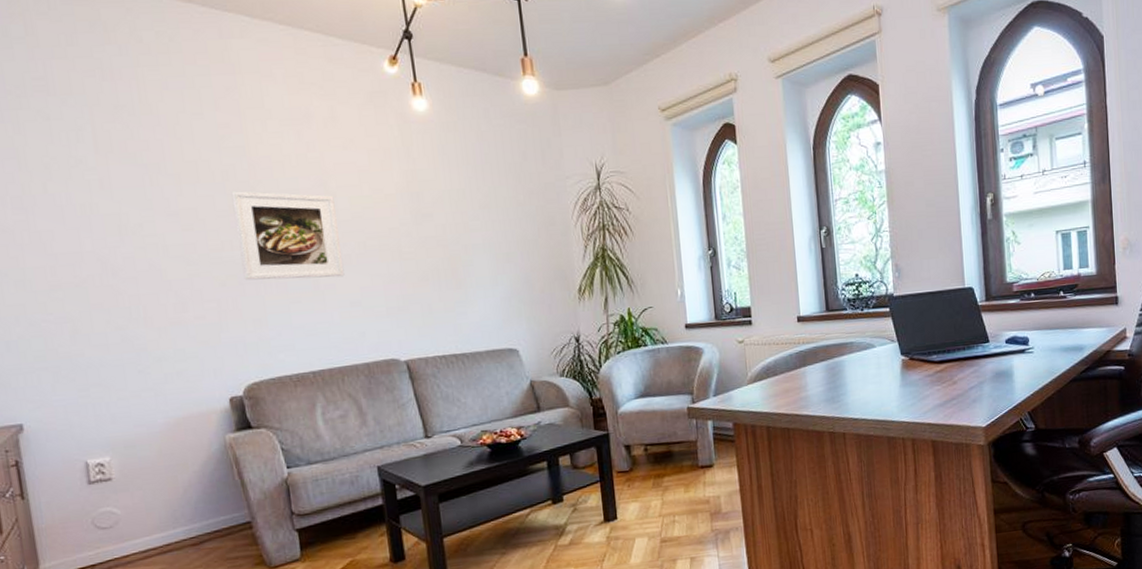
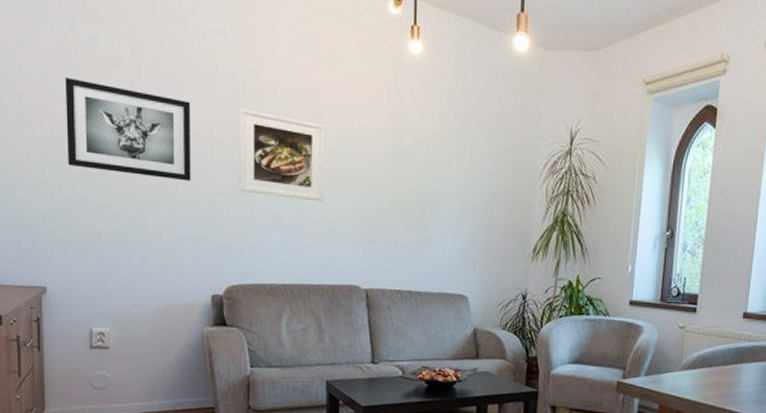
wall art: none [16,185,187,283] -> present [65,77,191,182]

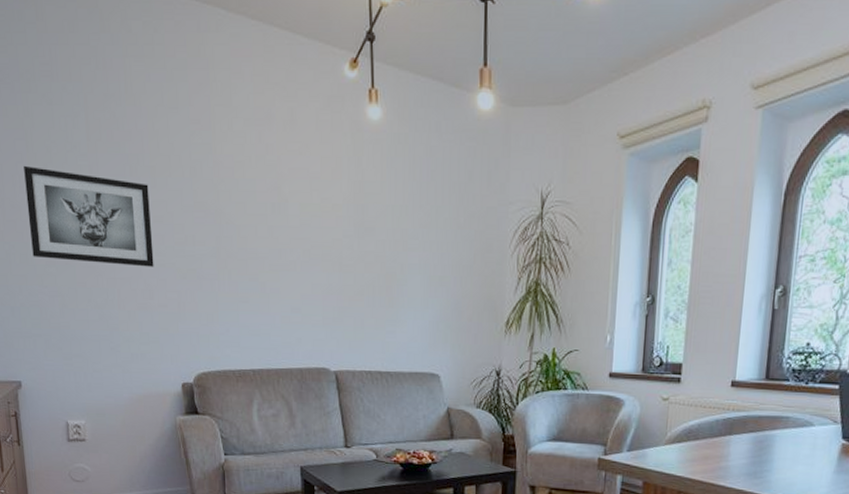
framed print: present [238,108,326,202] -> none [197,188,289,282]

